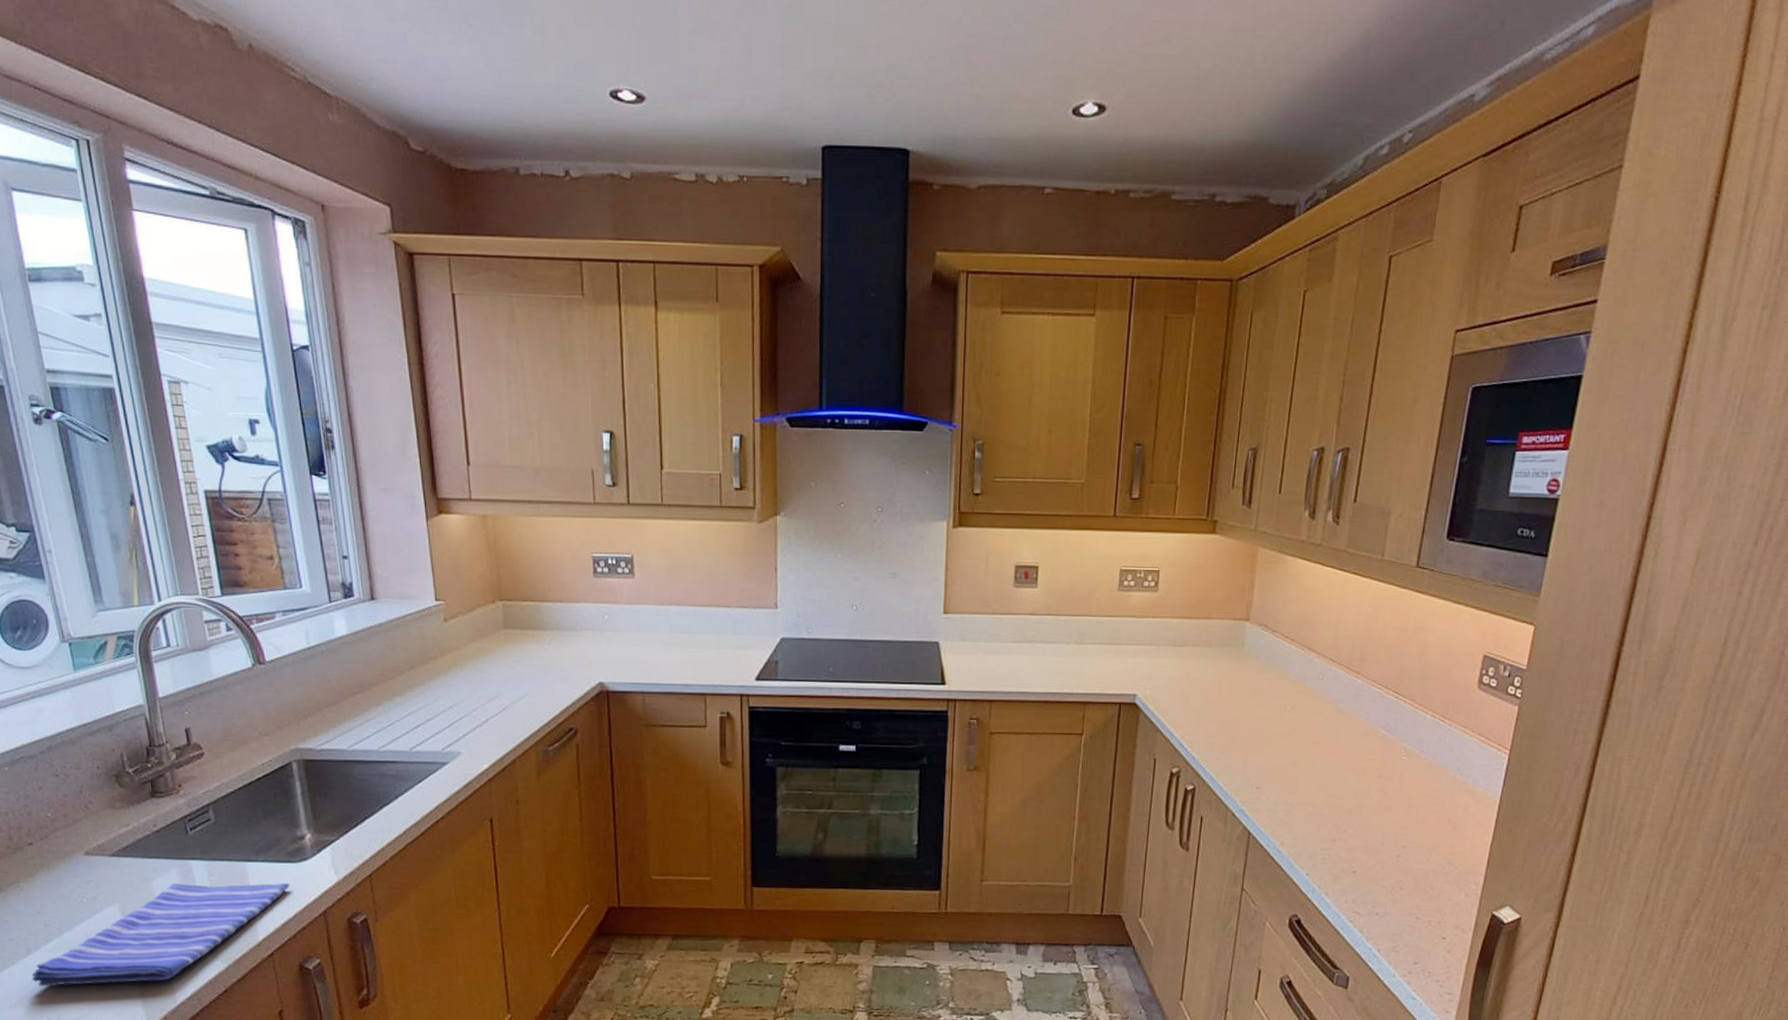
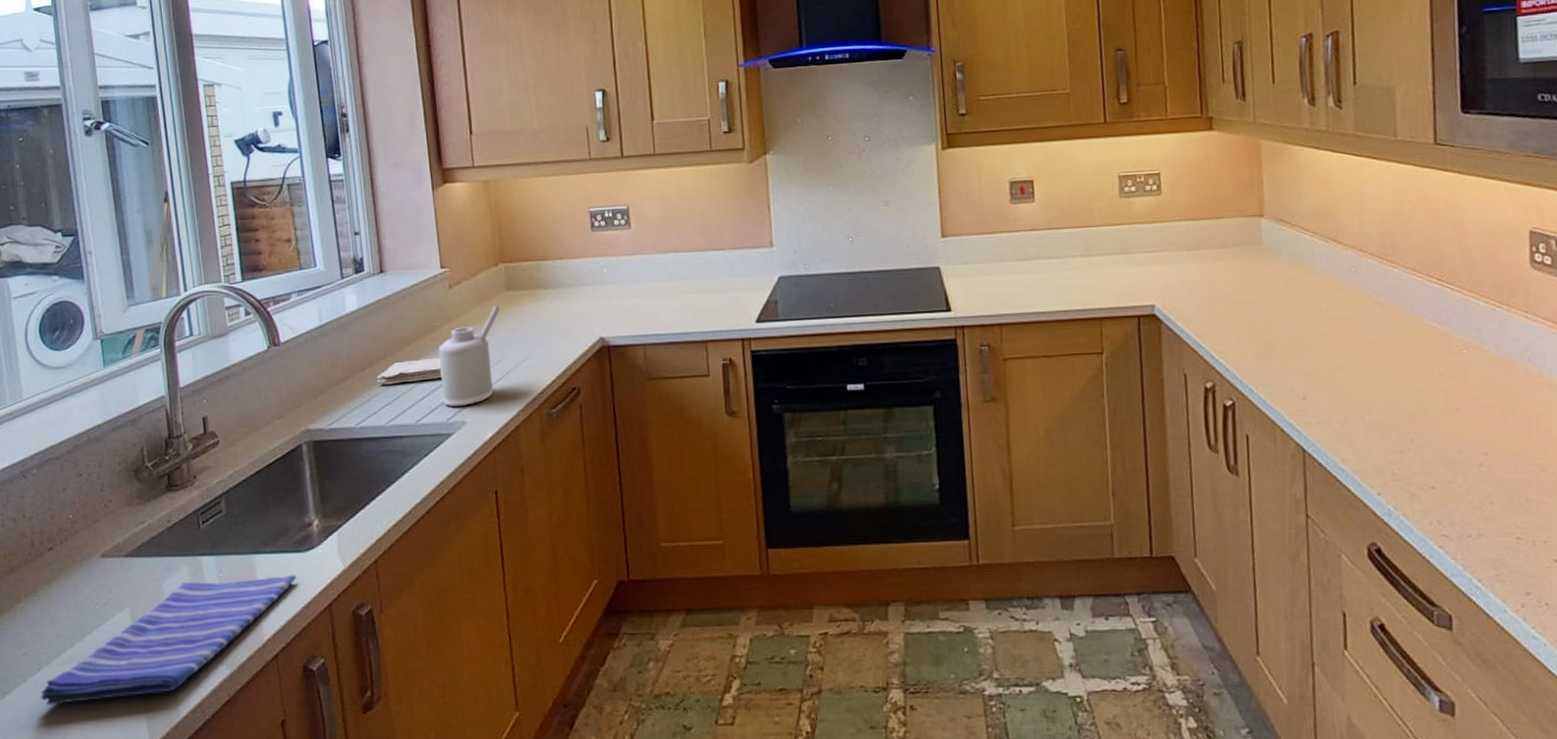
washcloth: none [369,689,437,711] -> present [377,358,442,385]
soap dispenser: none [432,642,498,738] -> present [438,305,501,407]

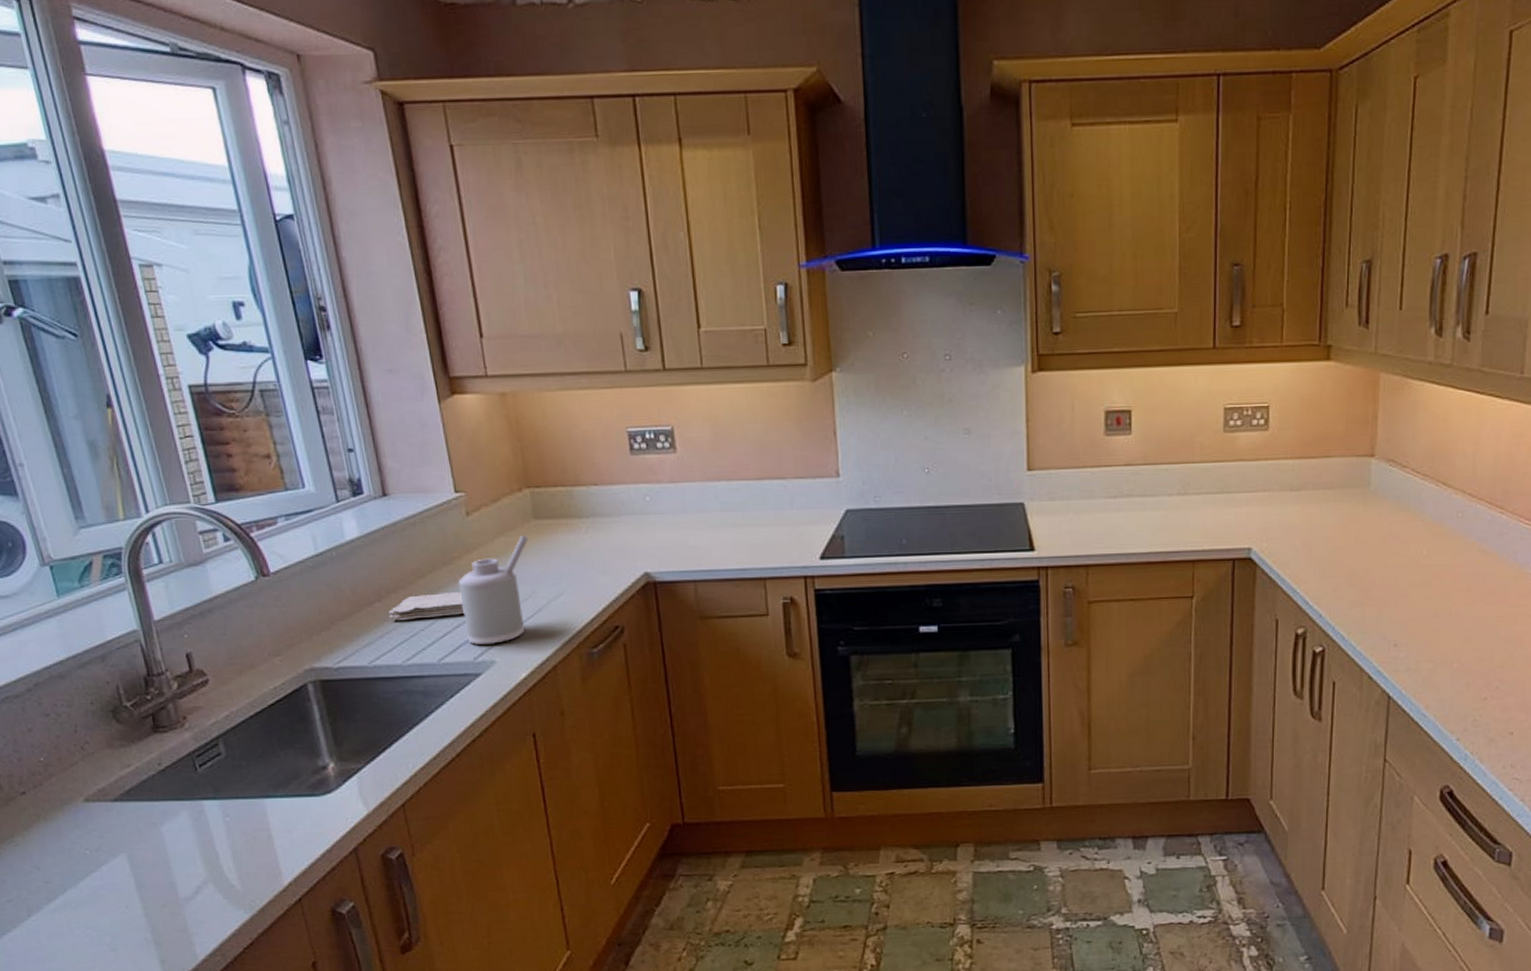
dish towel: present [41,575,296,705] -> none [35,819,314,951]

